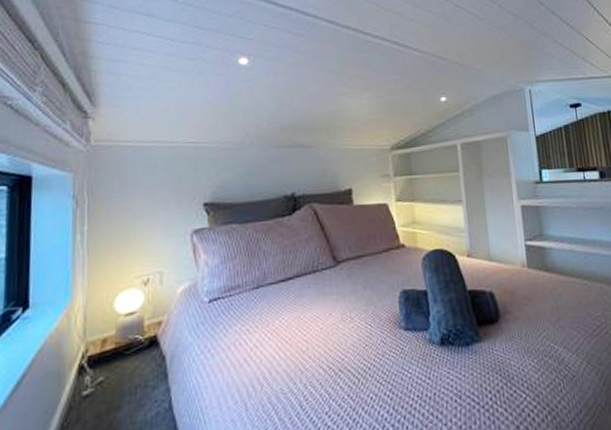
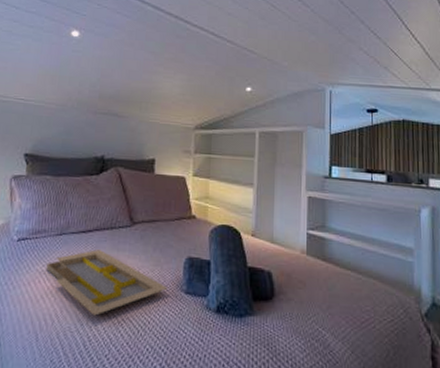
serving tray: none [246,296,385,371] -> present [46,248,168,316]

